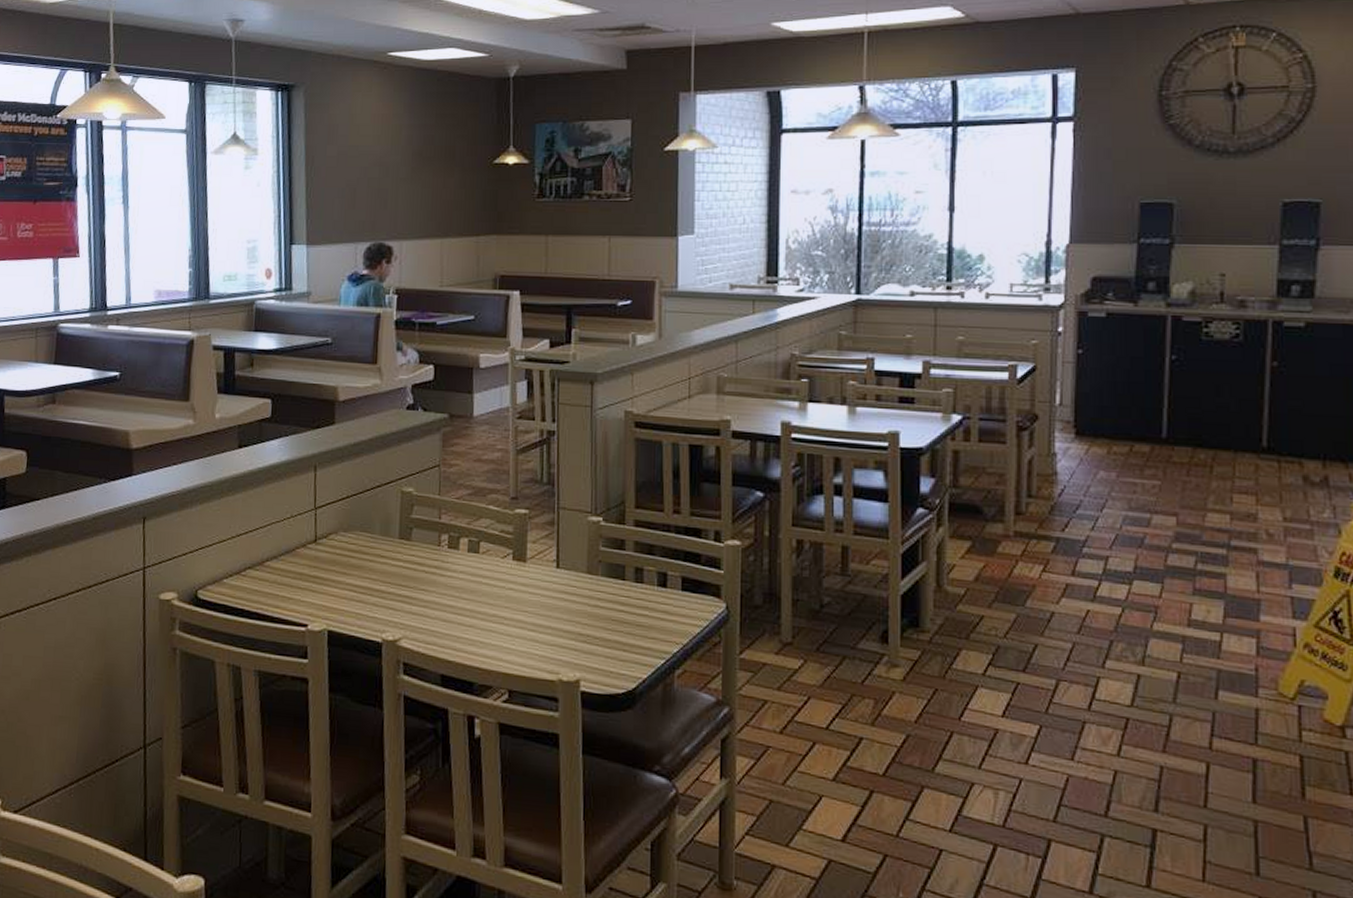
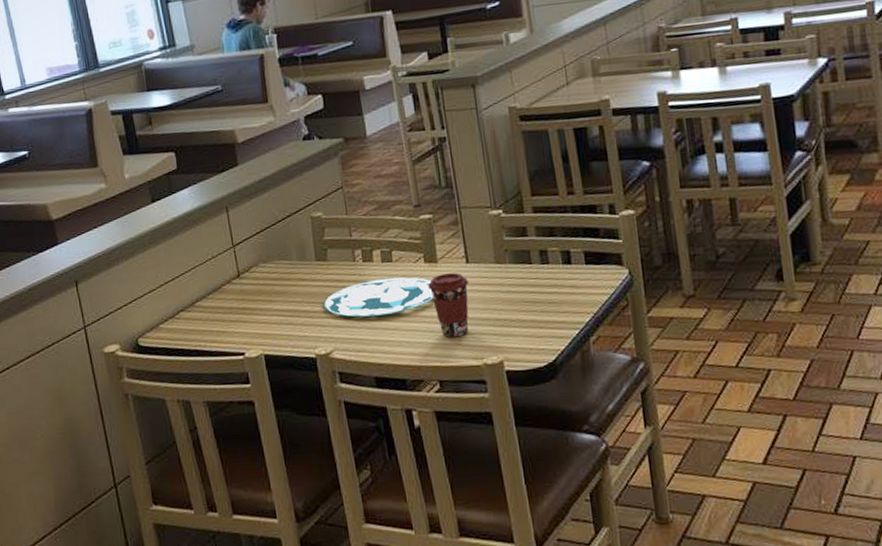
plate: none [399,568,517,610] -> present [323,276,434,318]
coffee cup: none [511,575,556,646] -> present [427,272,469,337]

